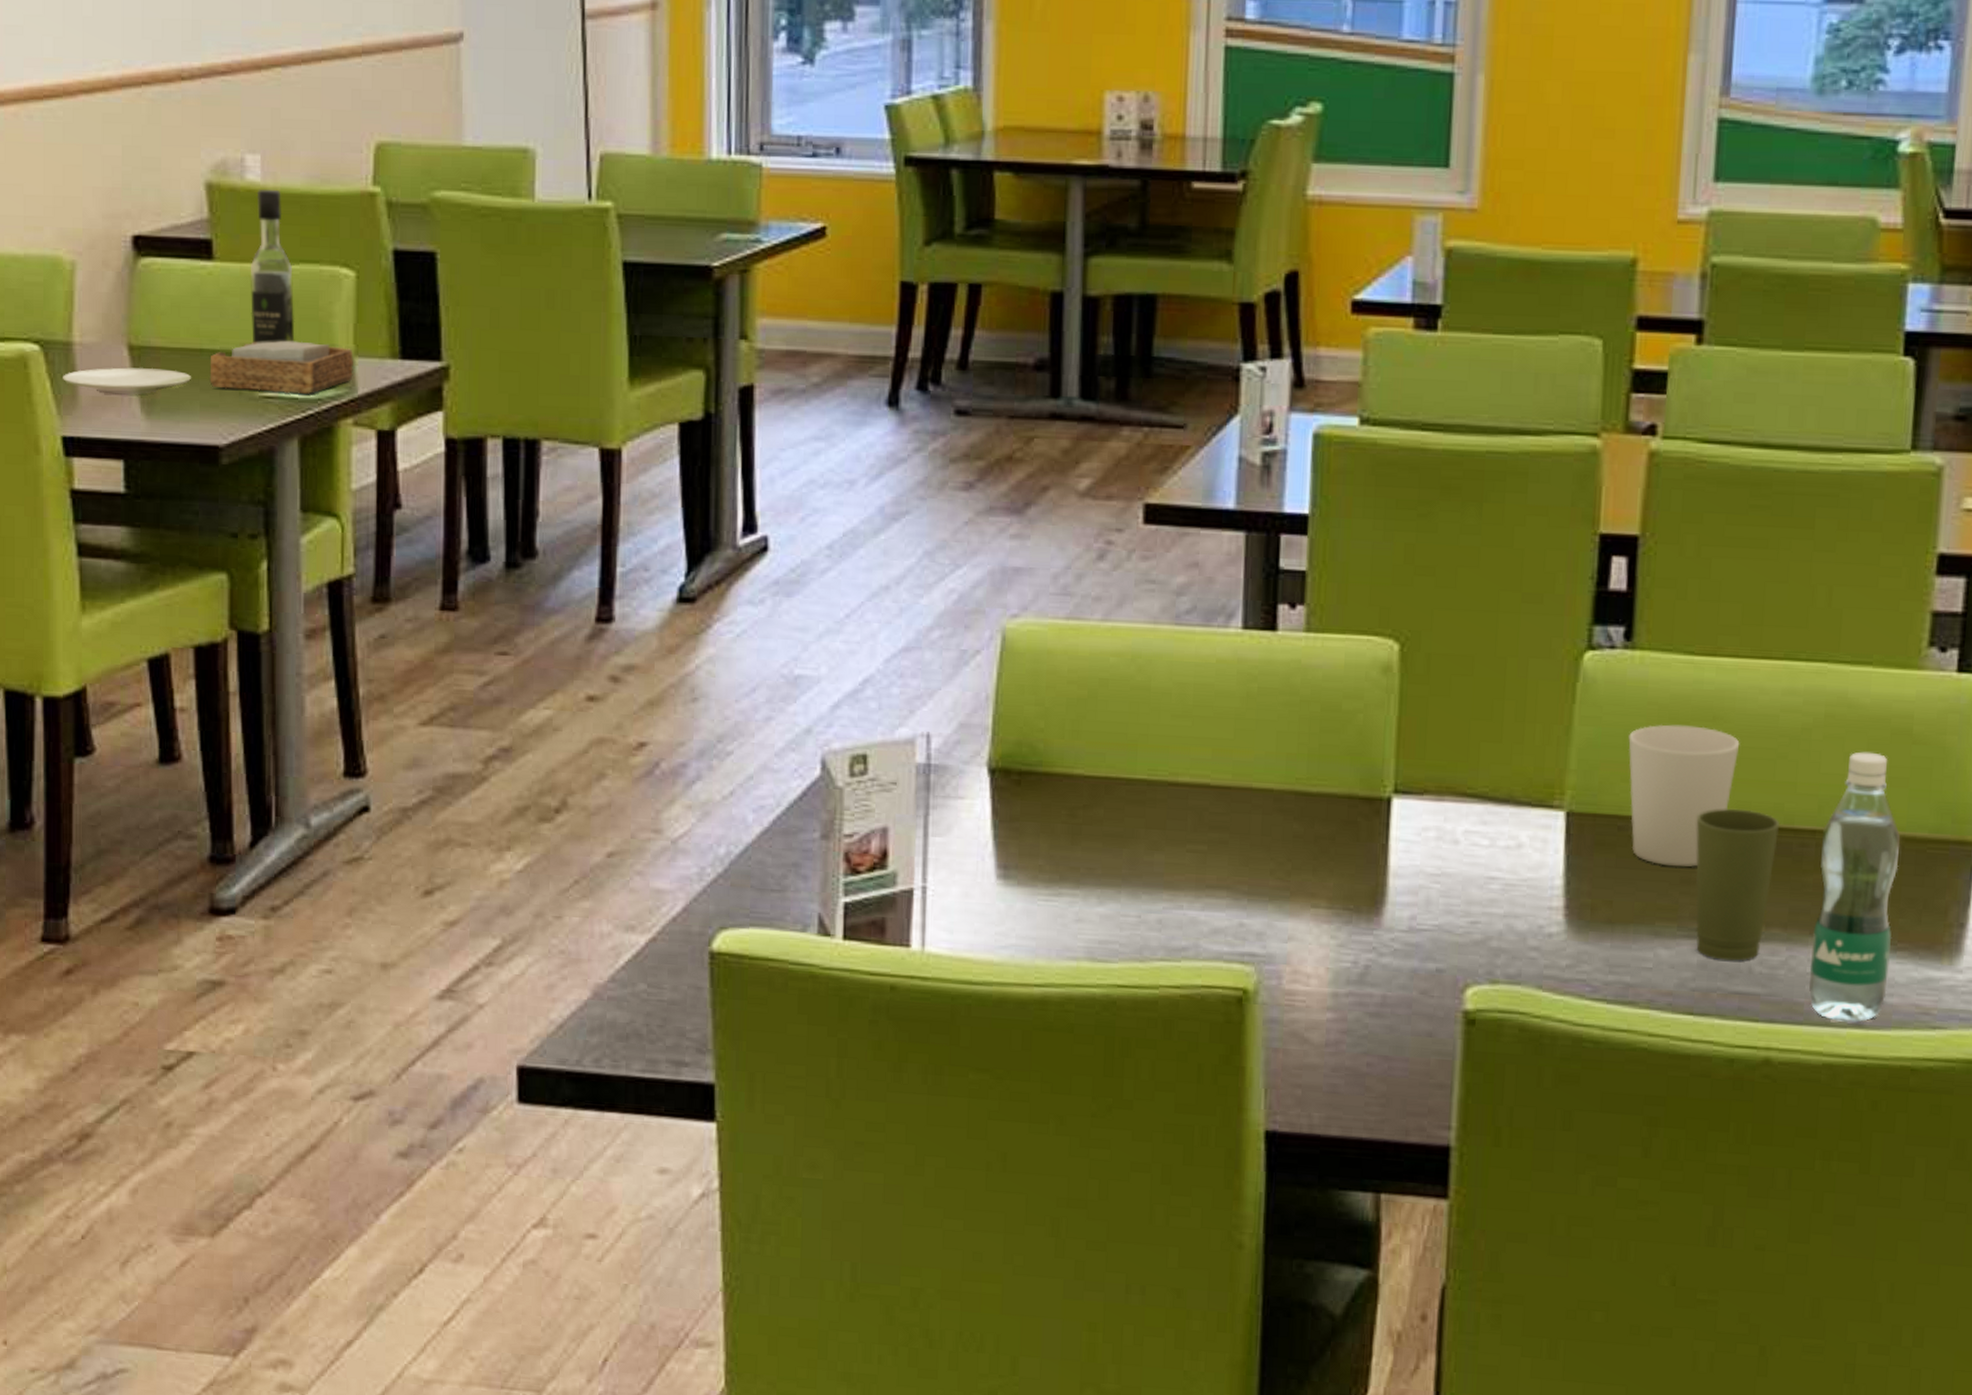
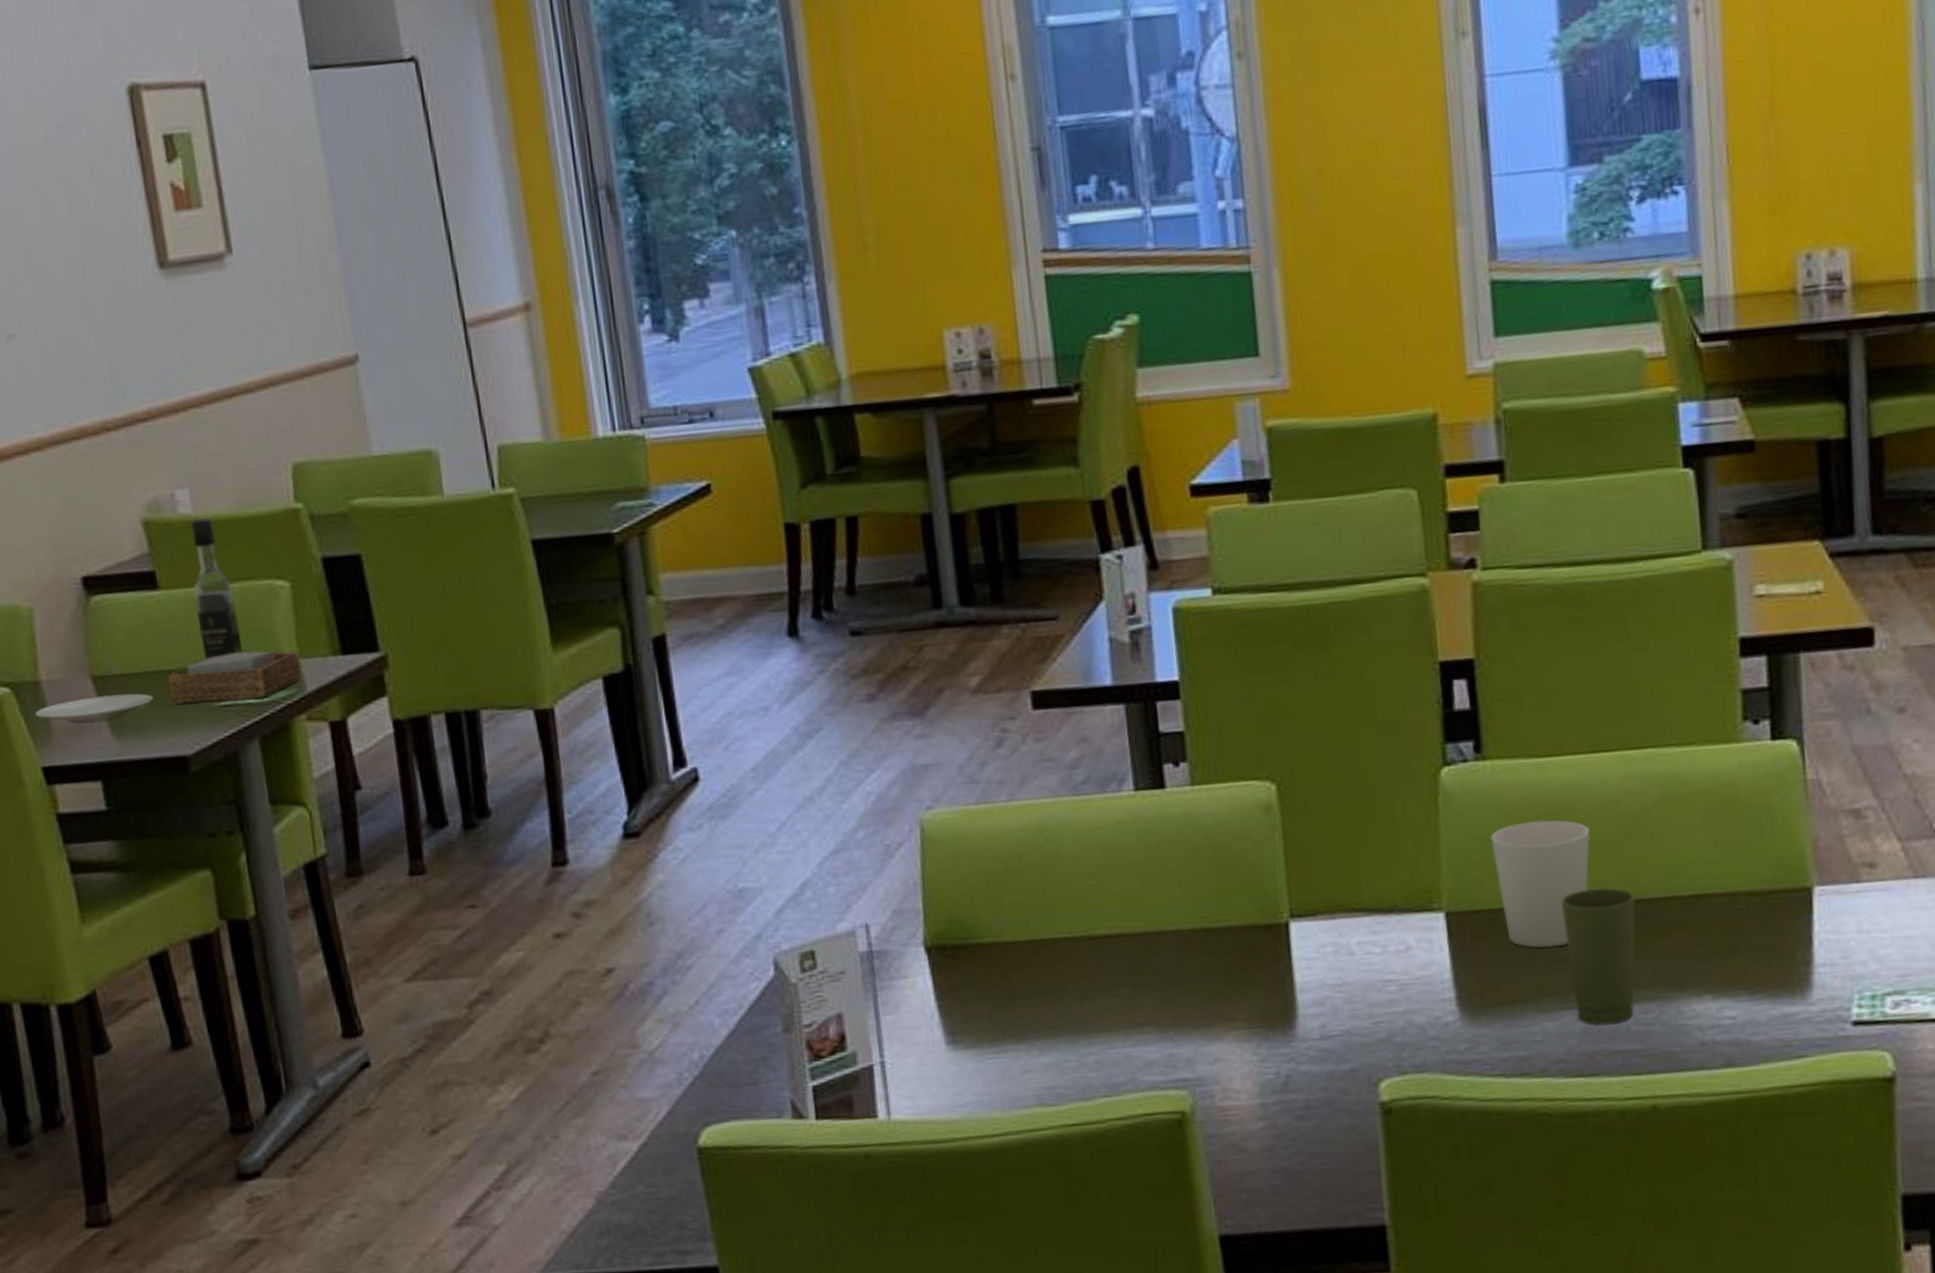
bottle: present [1809,751,1901,1023] -> none [1673,821,1751,1064]

